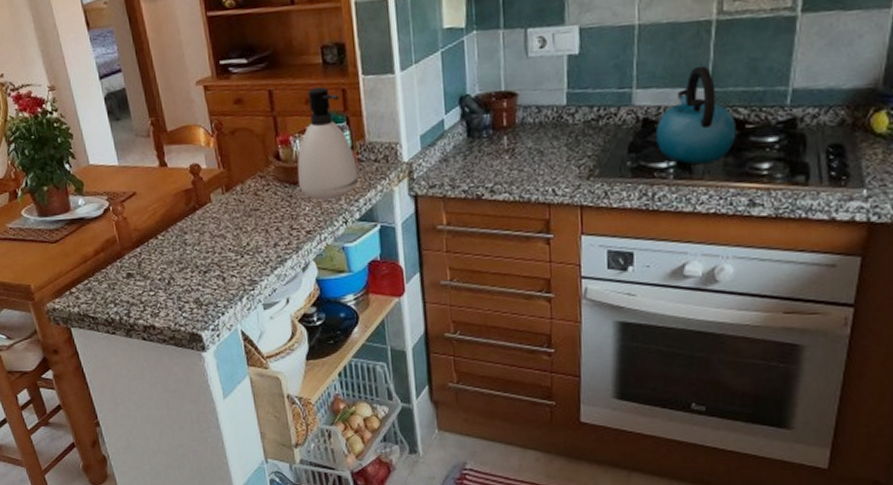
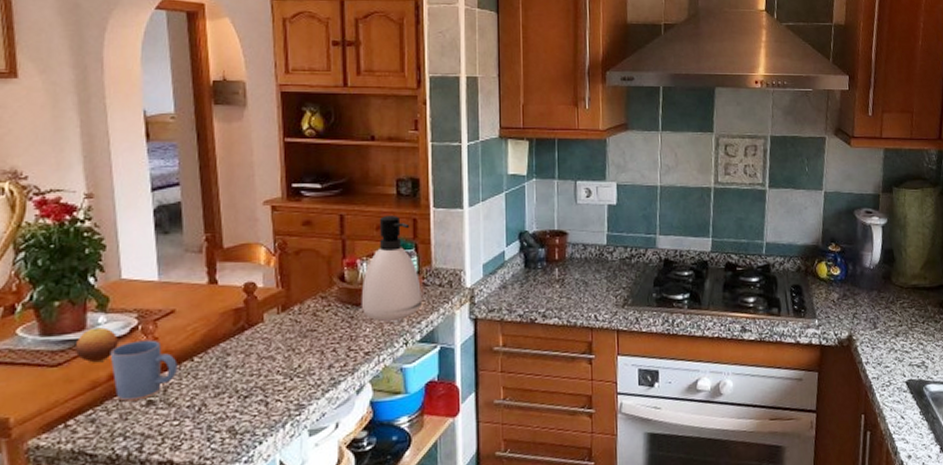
fruit: none [65,209,97,240] -> present [74,327,118,363]
mug: none [92,219,147,274] -> present [110,339,178,402]
kettle: present [655,65,736,165] -> none [673,220,731,298]

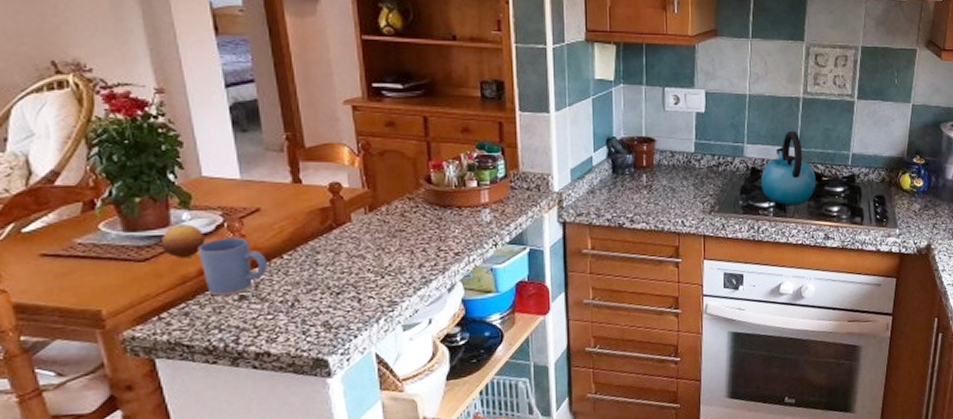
soap dispenser: present [361,216,423,322] -> none [448,119,511,224]
kettle: none [673,220,731,298] -> present [760,130,816,206]

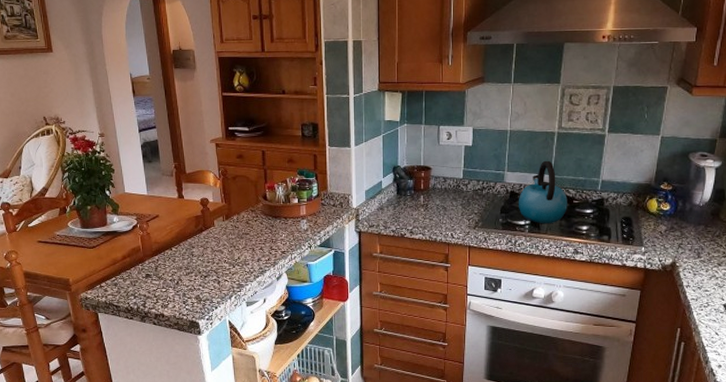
fruit: present [160,224,205,259] -> none [101,224,126,248]
mug: present [197,237,267,296] -> none [122,234,163,274]

